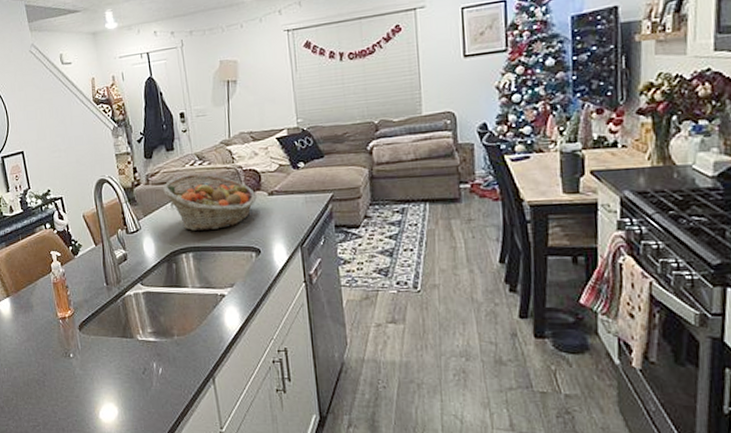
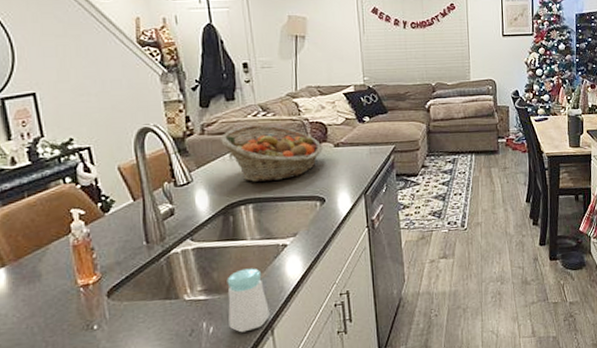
salt shaker: none [172,315,211,377] -> present [227,268,270,333]

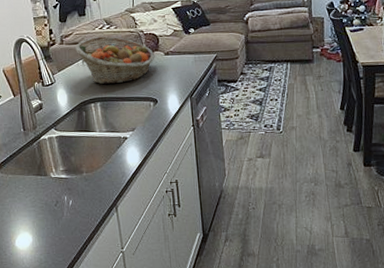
salt shaker: present [227,268,270,333] -> none [81,155,114,207]

